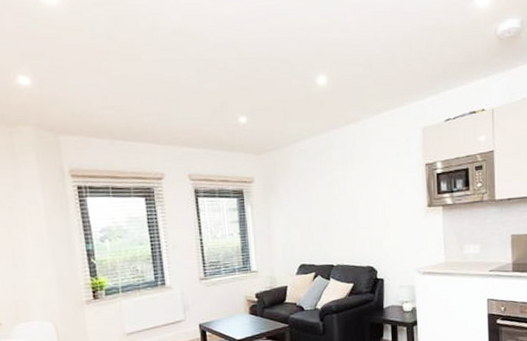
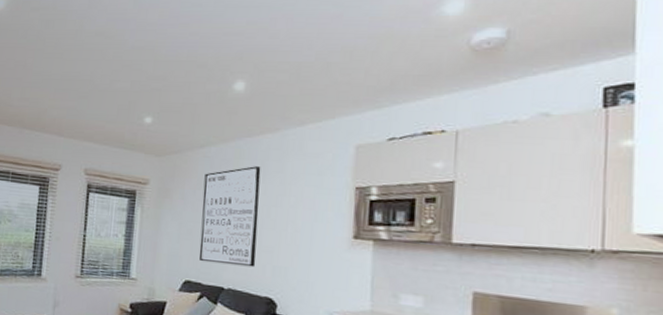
wall art: none [303,154,357,246] -> present [199,166,261,268]

